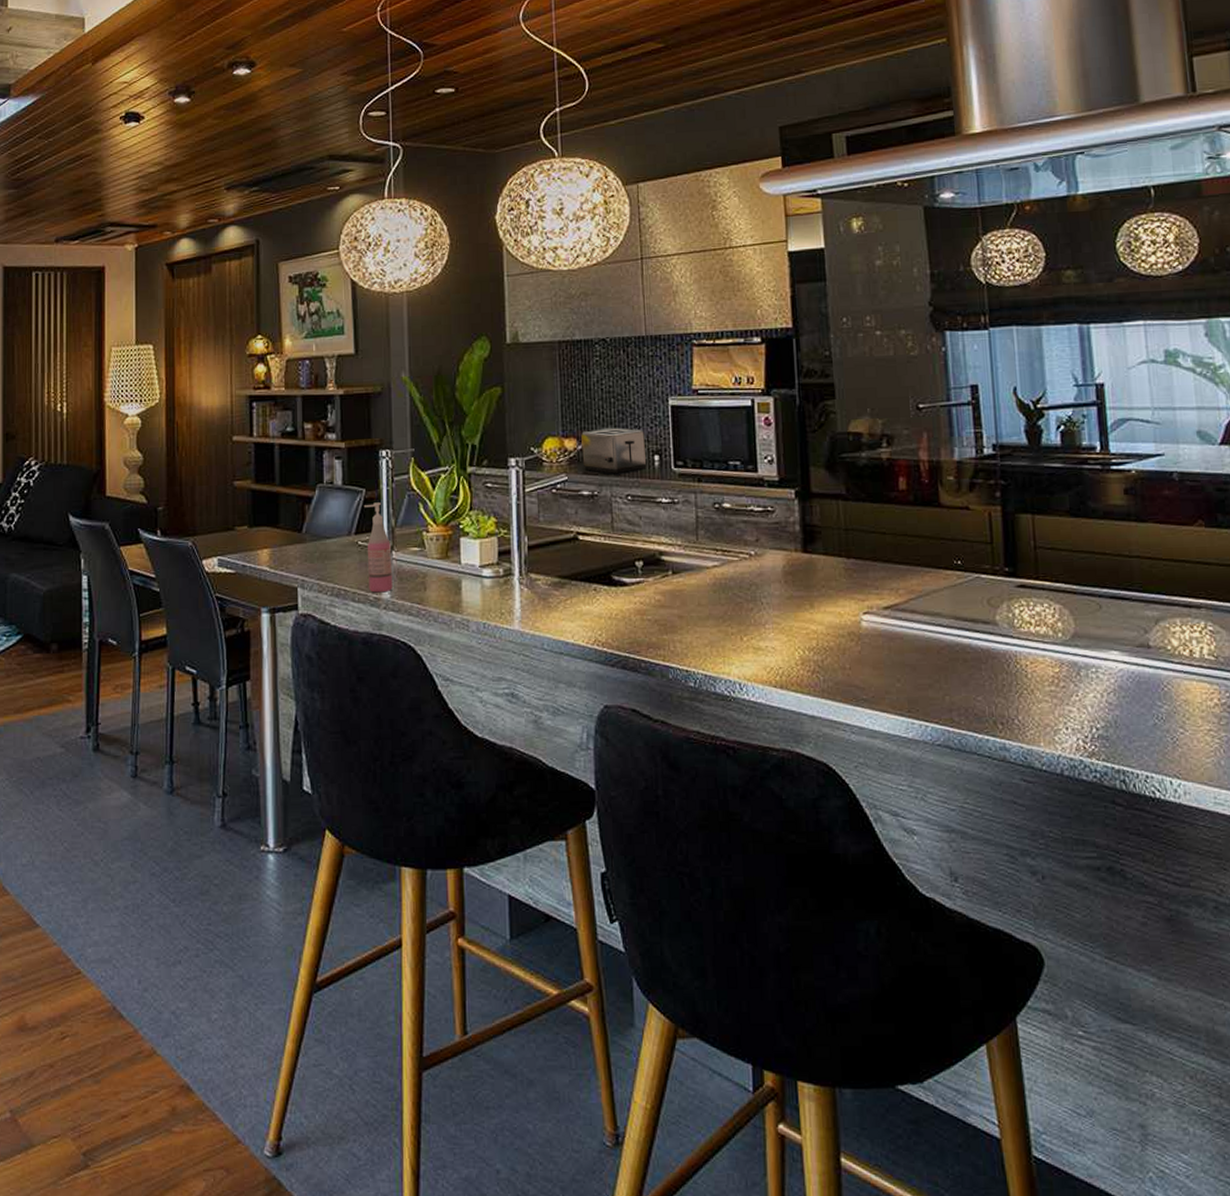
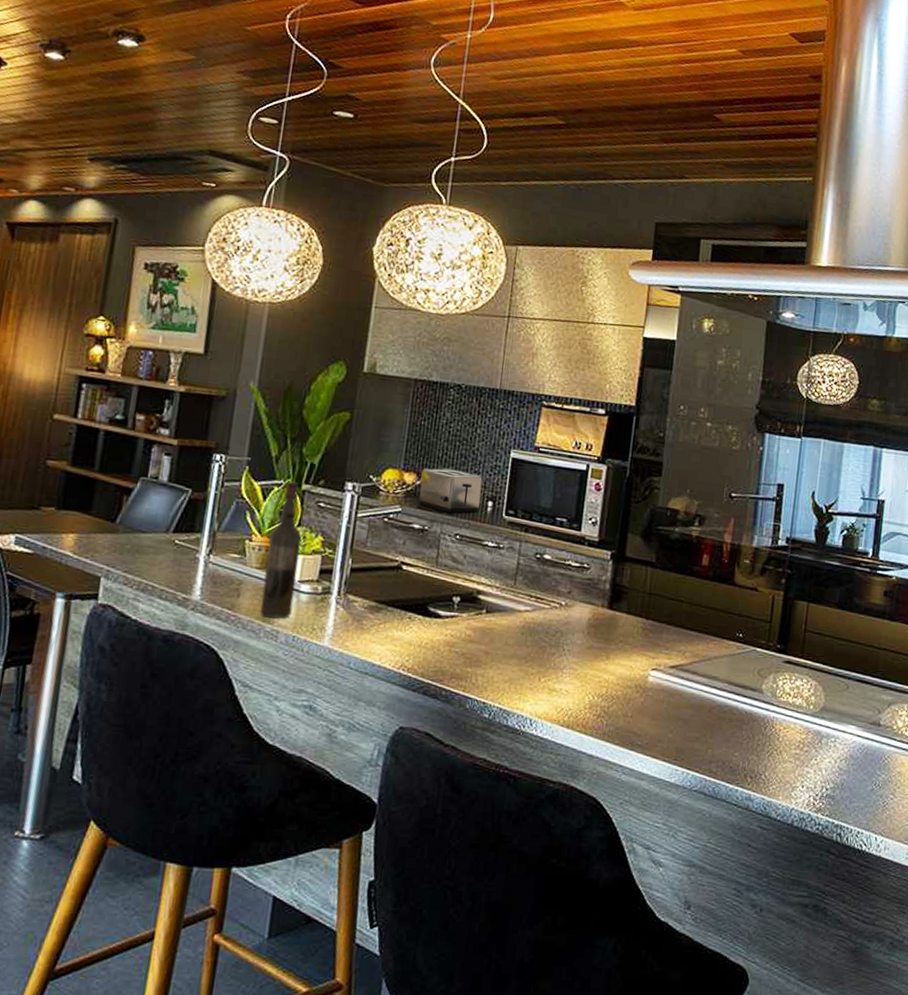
soap dispenser: present [363,502,393,593] -> none [178,504,210,594]
wine bottle: none [444,466,478,606] -> present [260,481,301,618]

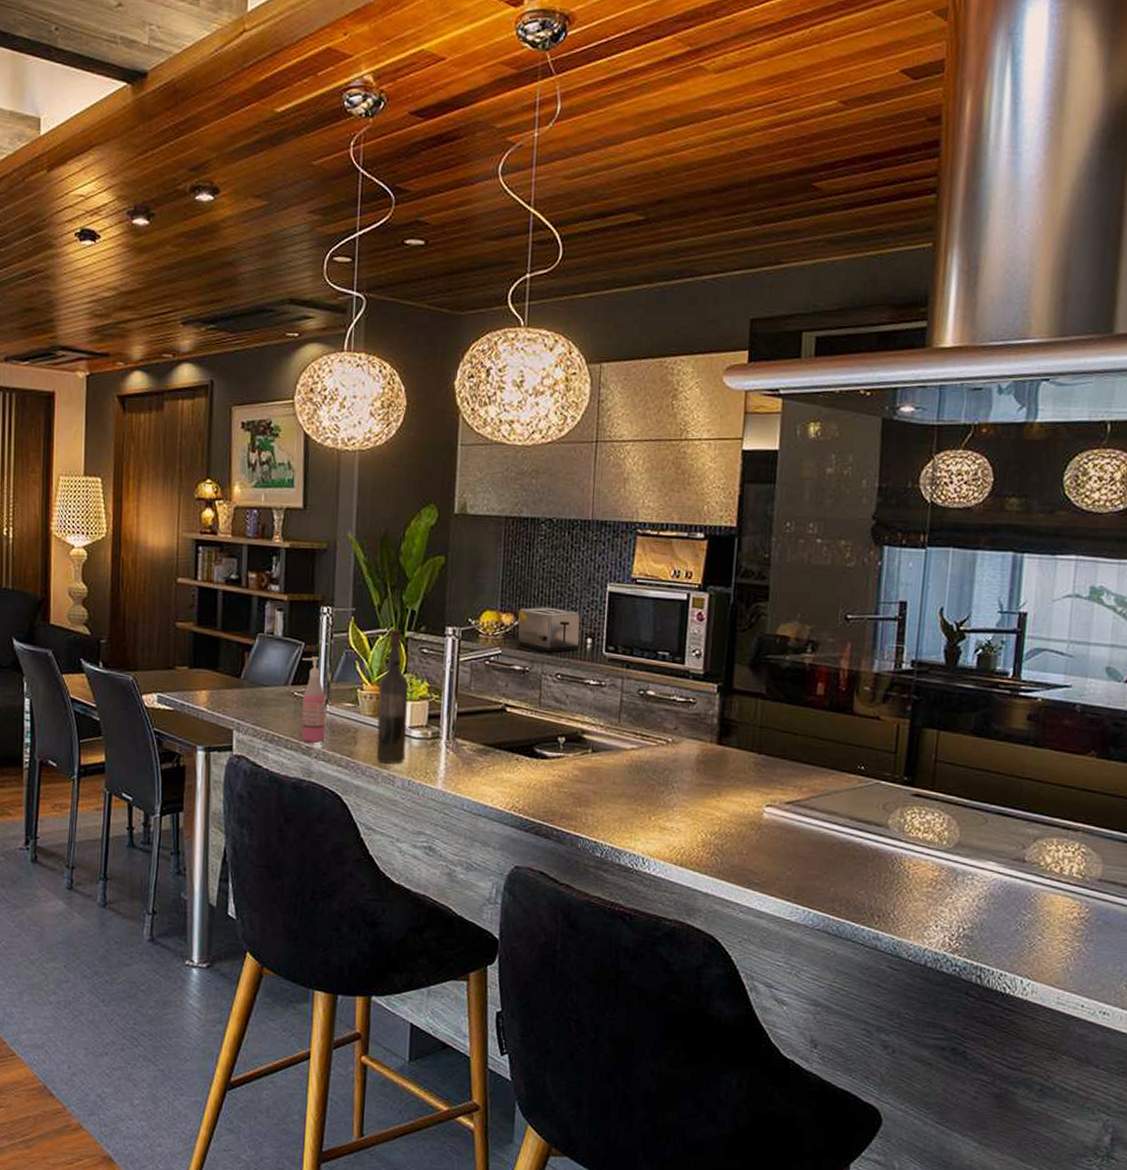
soap dispenser: none [178,504,210,594] -> present [301,656,326,743]

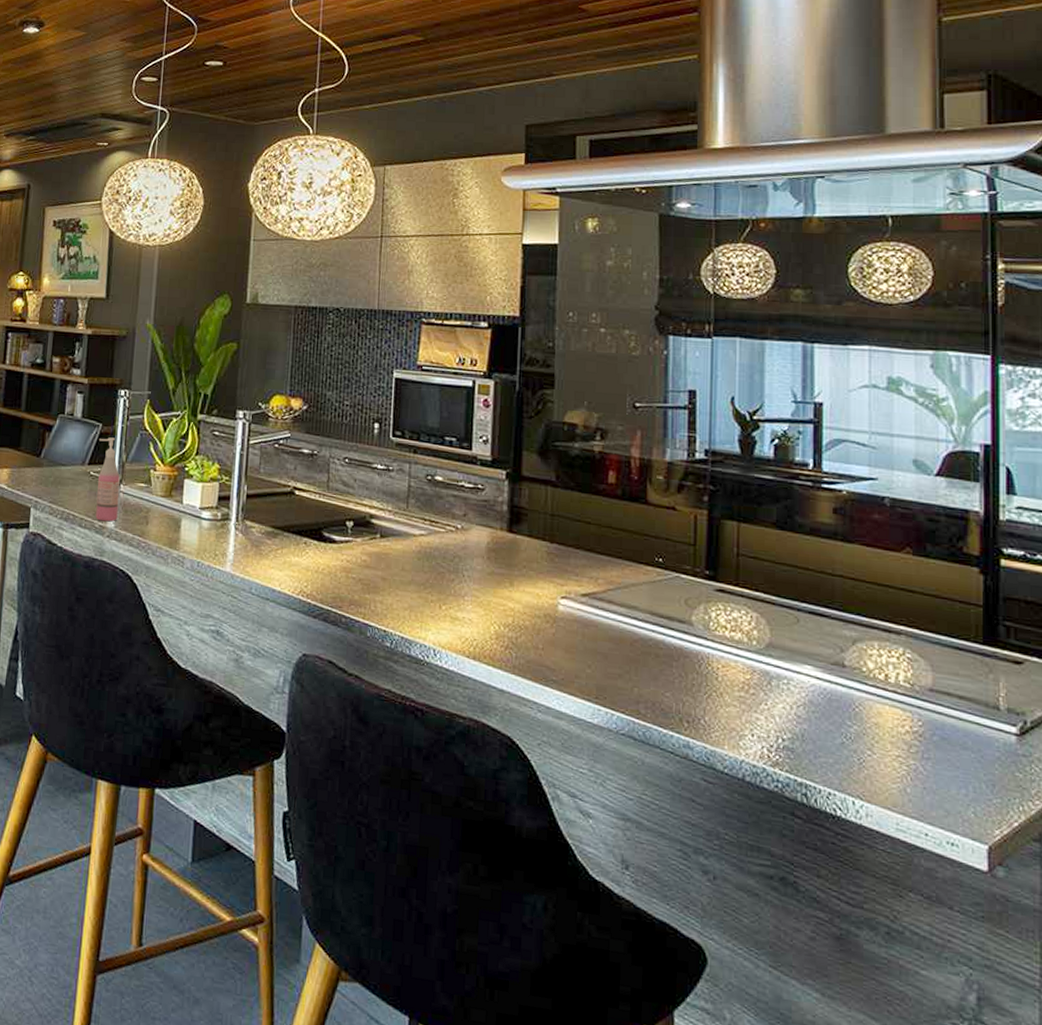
wine bottle: present [376,629,408,763] -> none [167,412,200,544]
toaster: present [517,607,580,653] -> none [306,392,367,438]

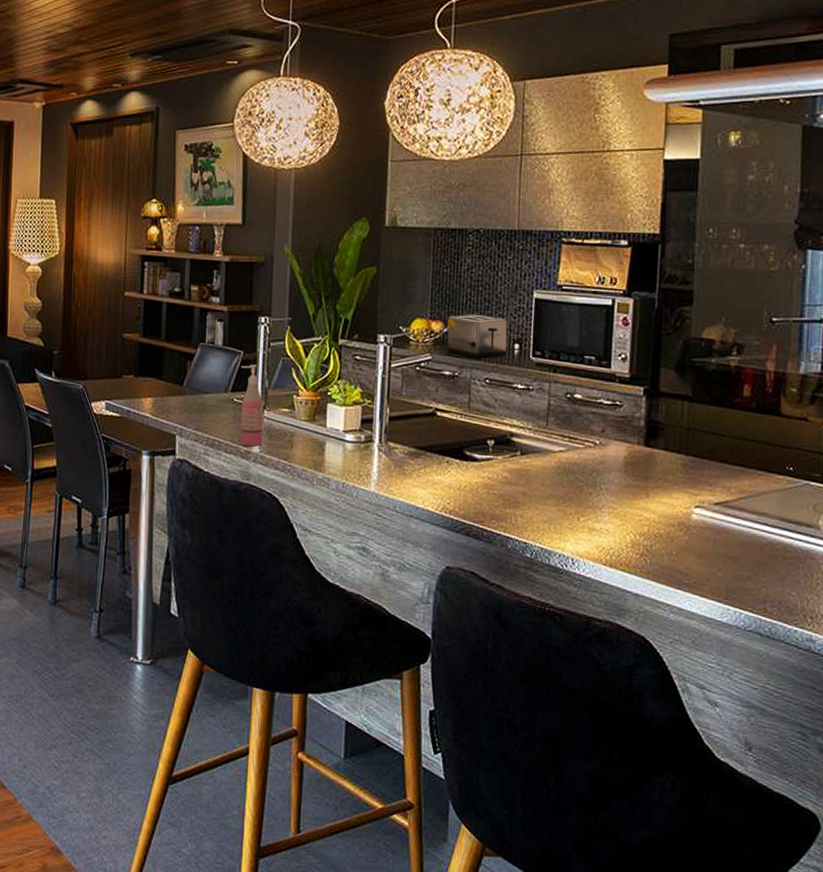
toaster: none [306,392,367,438] -> present [447,314,507,359]

